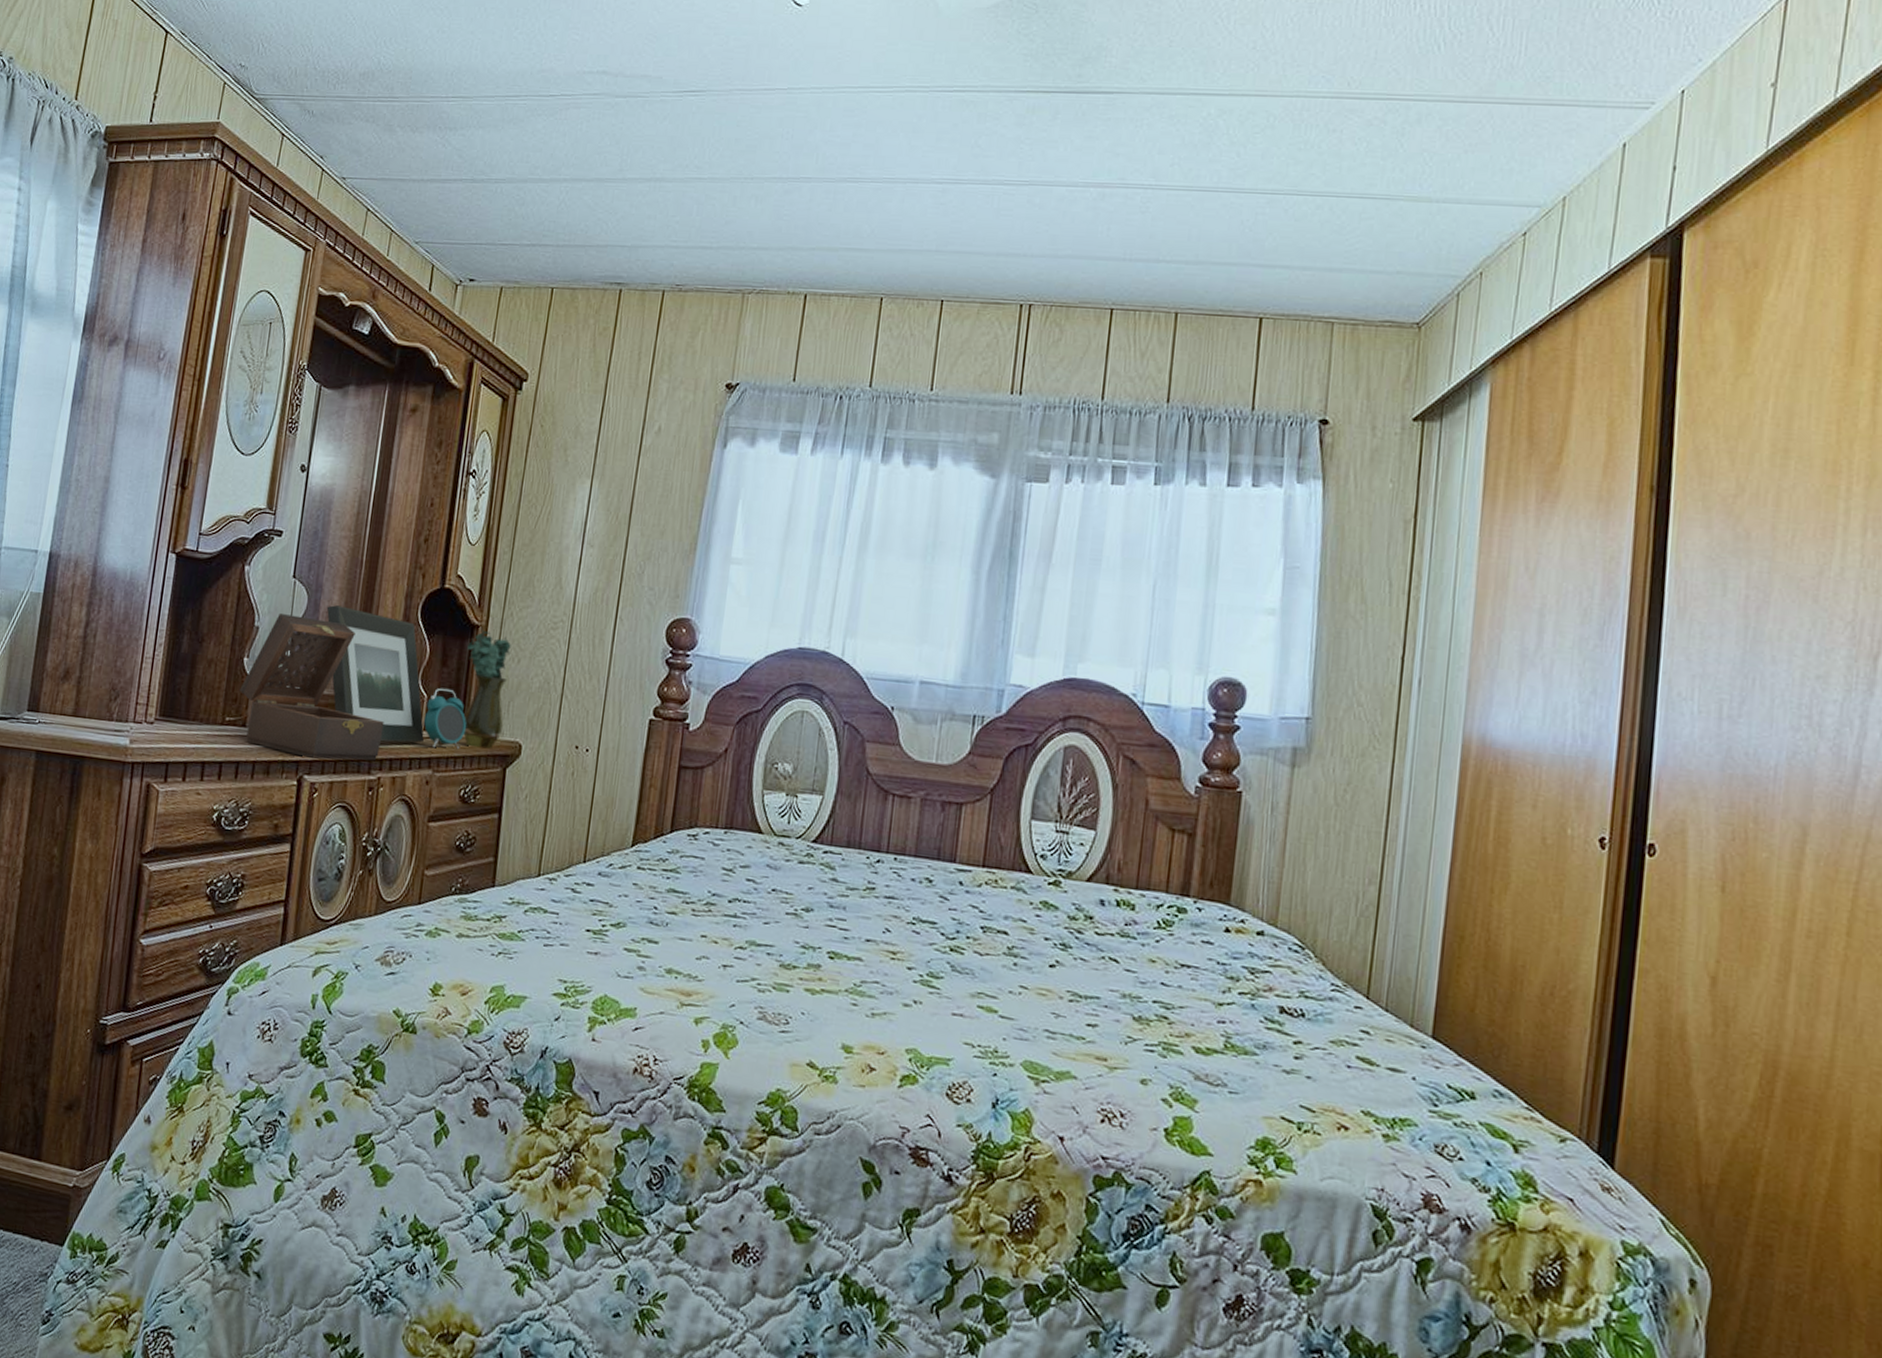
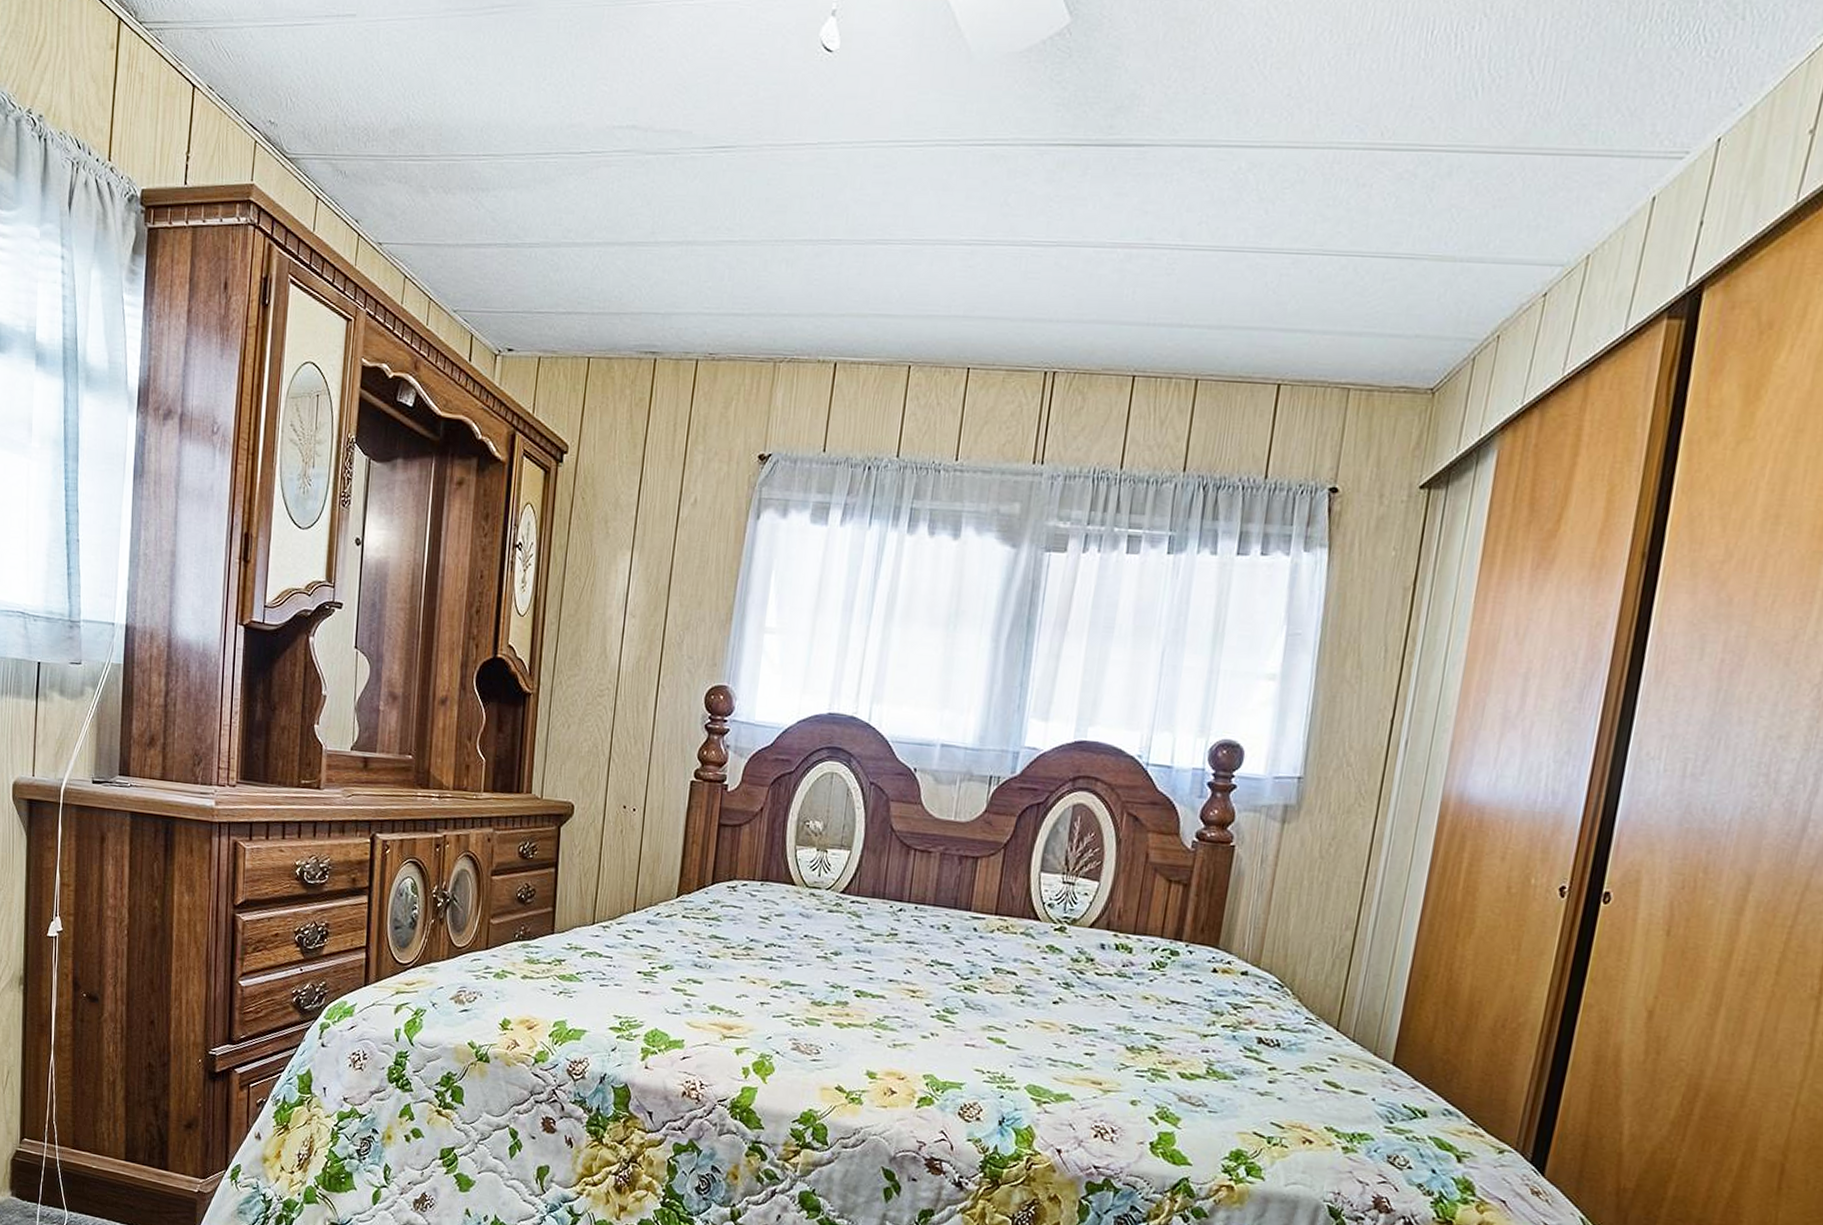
jewelry box: present [239,612,385,761] -> none [312,682,447,821]
picture frame: present [326,605,424,744] -> none [388,674,484,805]
alarm clock: present [424,688,466,750] -> none [484,752,522,810]
vase: present [463,626,511,749] -> none [520,694,561,809]

